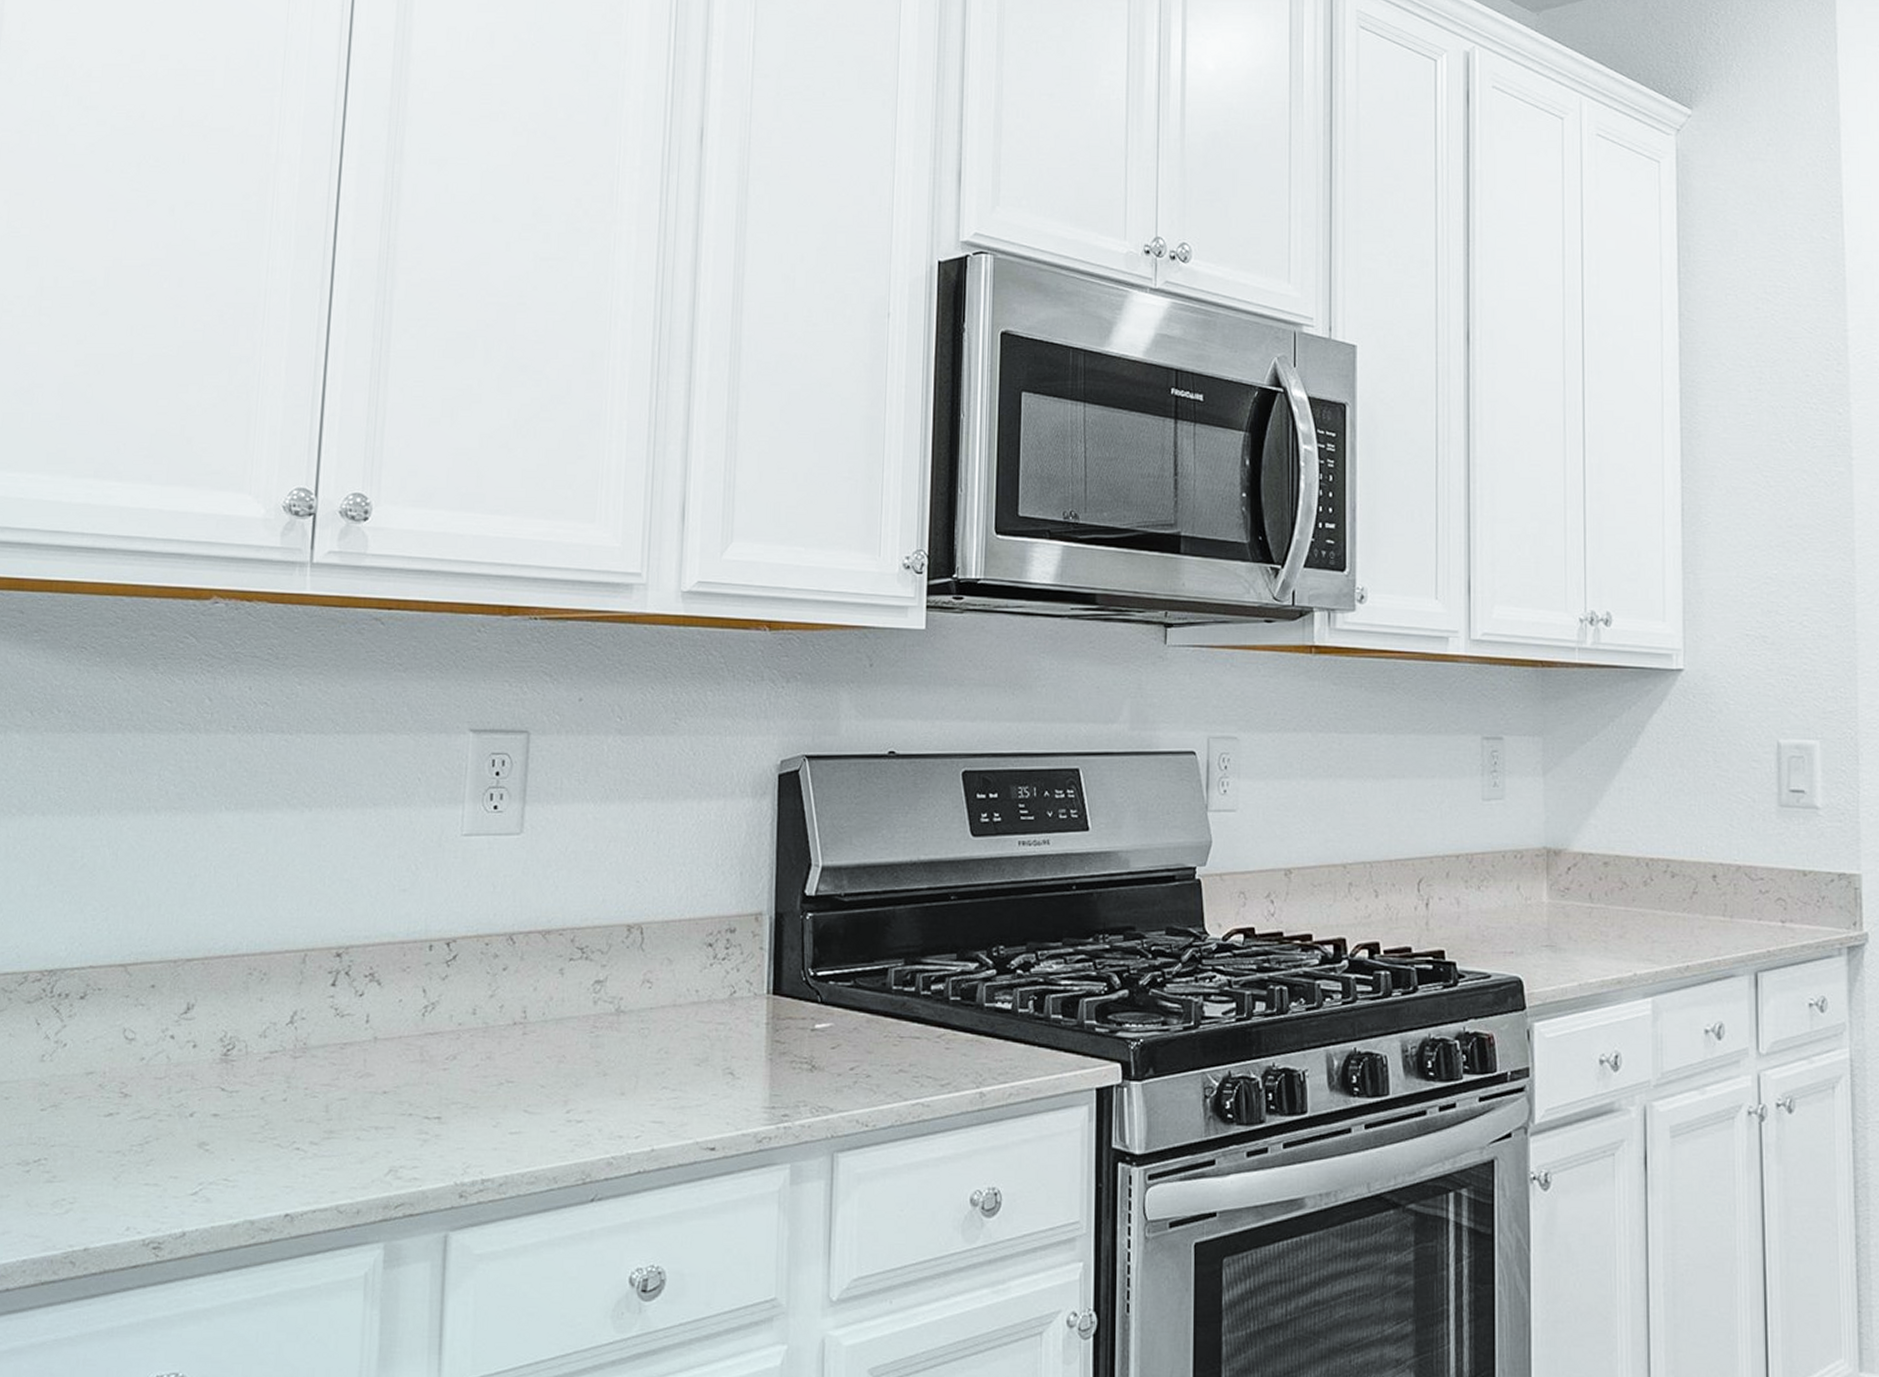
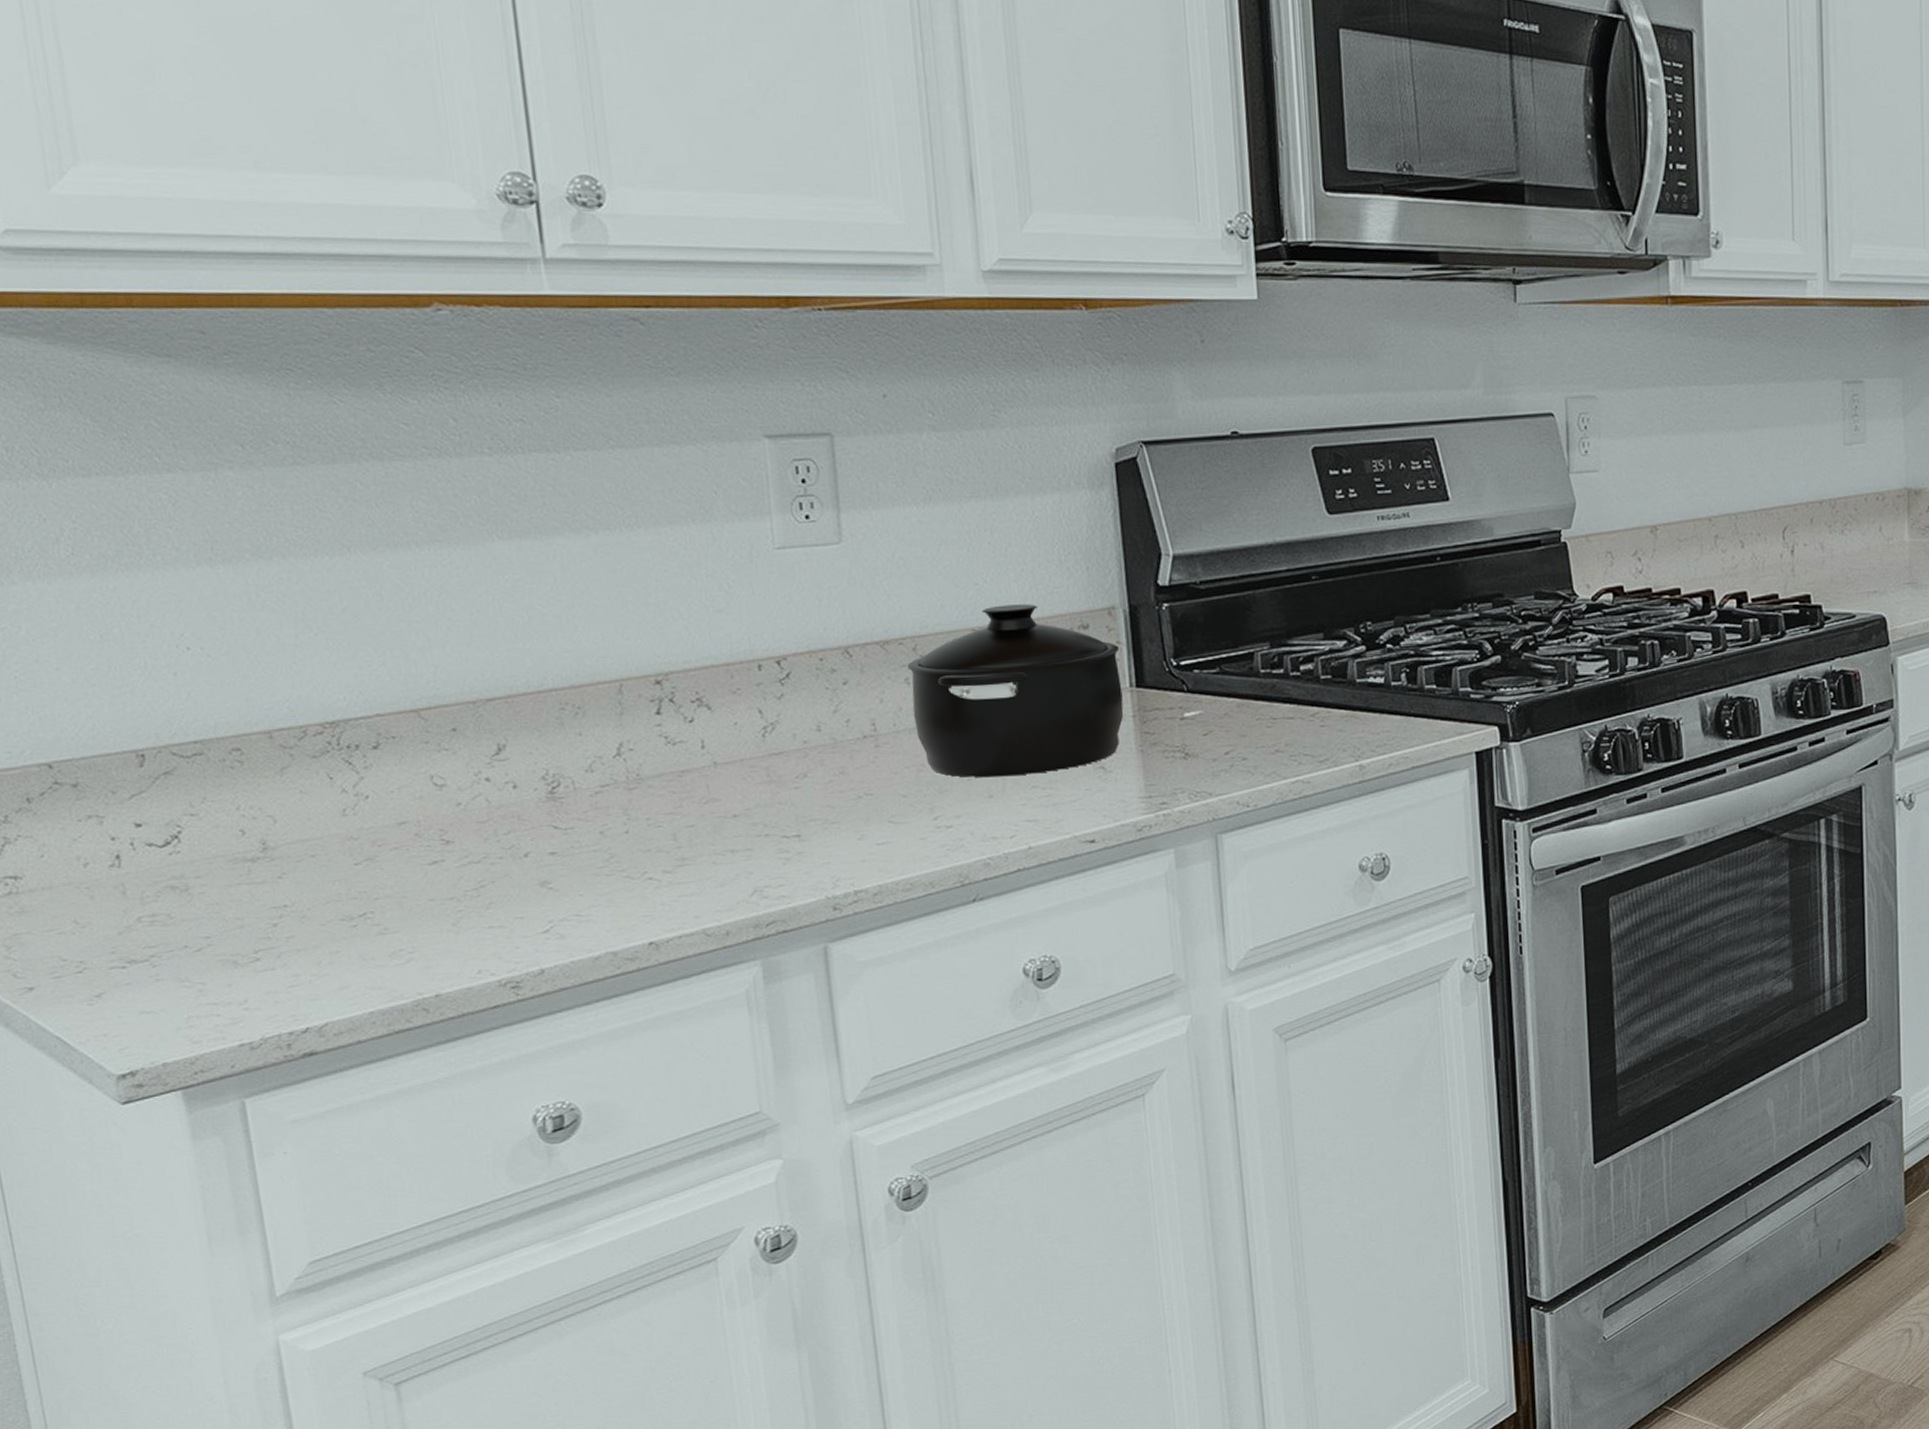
saucepan: none [562,903,761,1075] -> present [907,604,1124,778]

